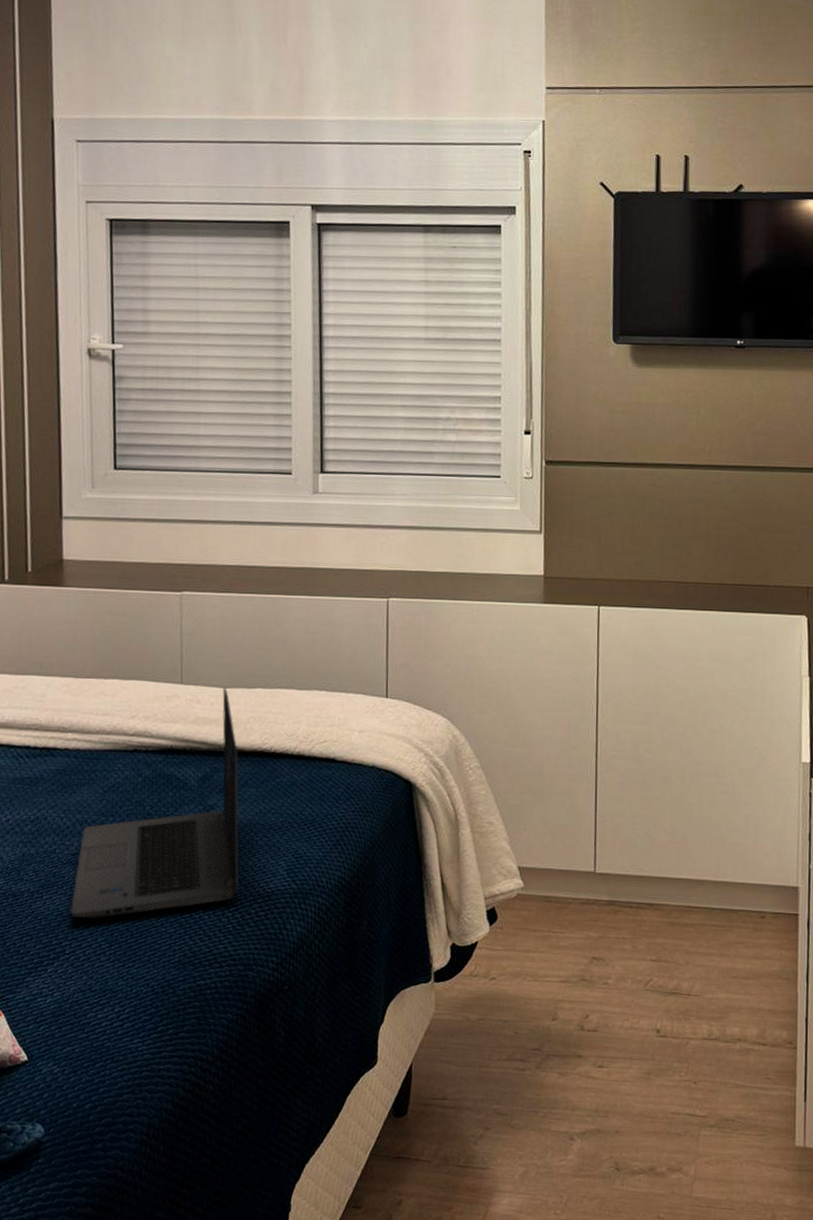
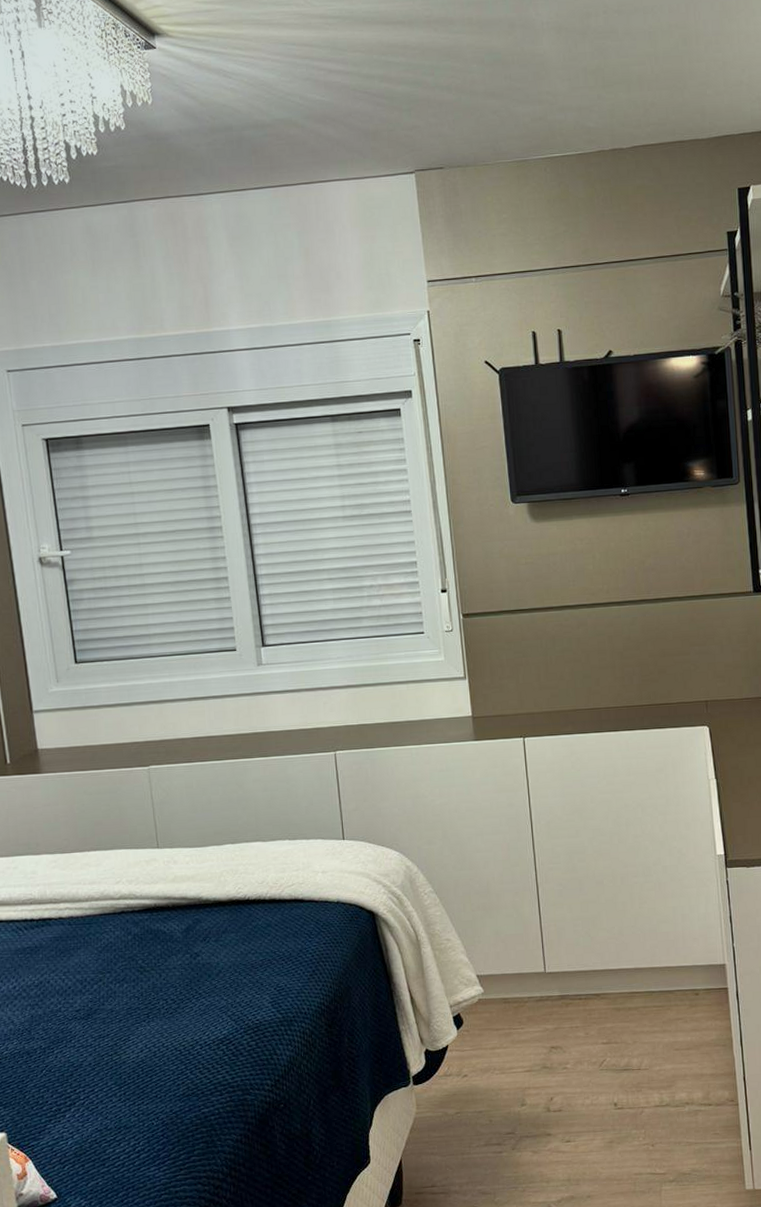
laptop: present [71,687,239,919] -> none [80,847,229,1066]

